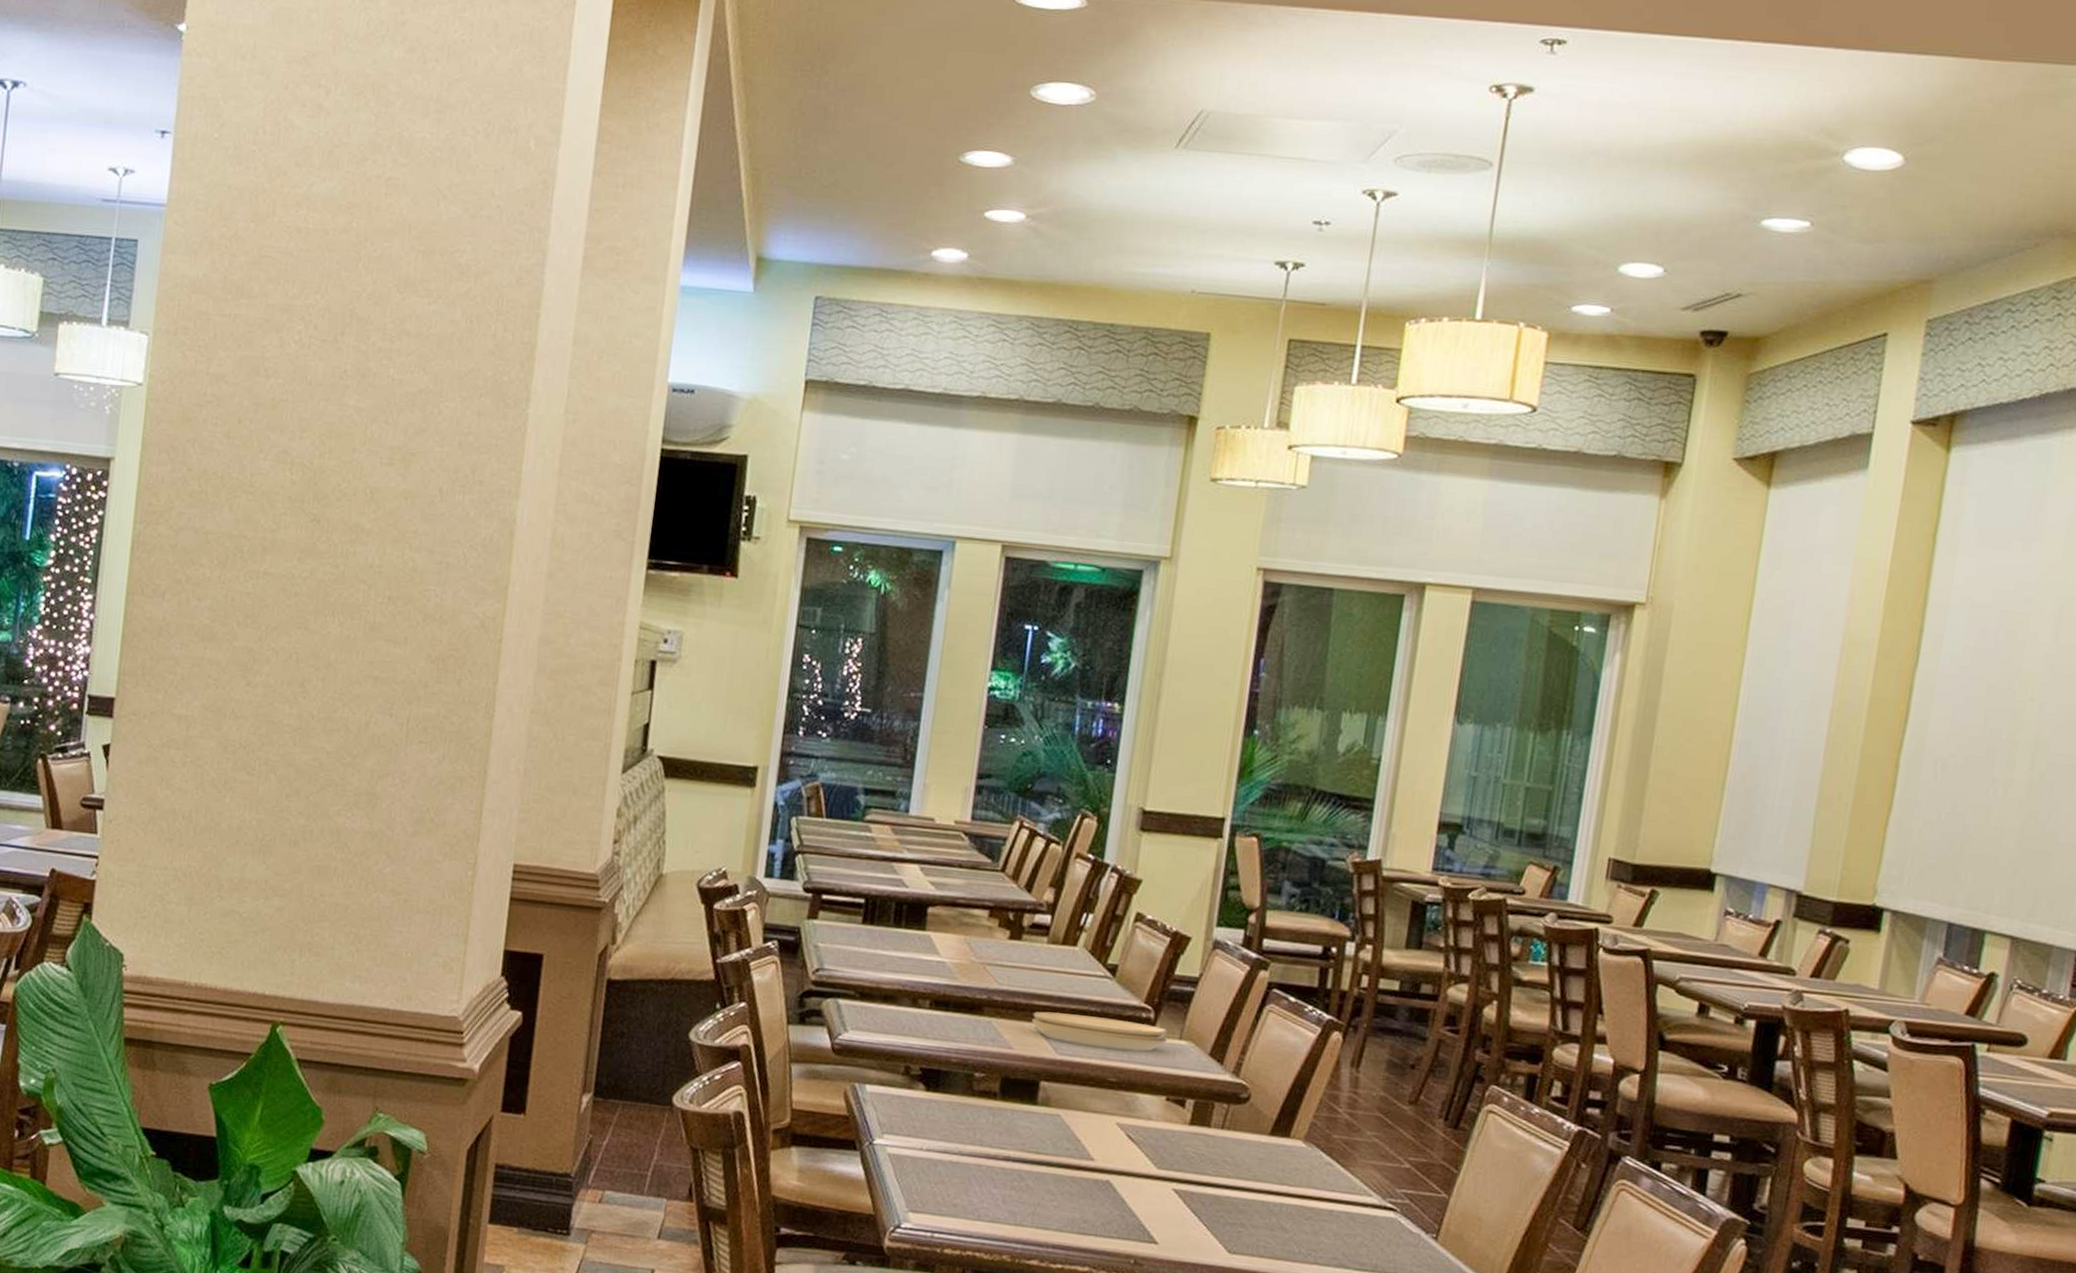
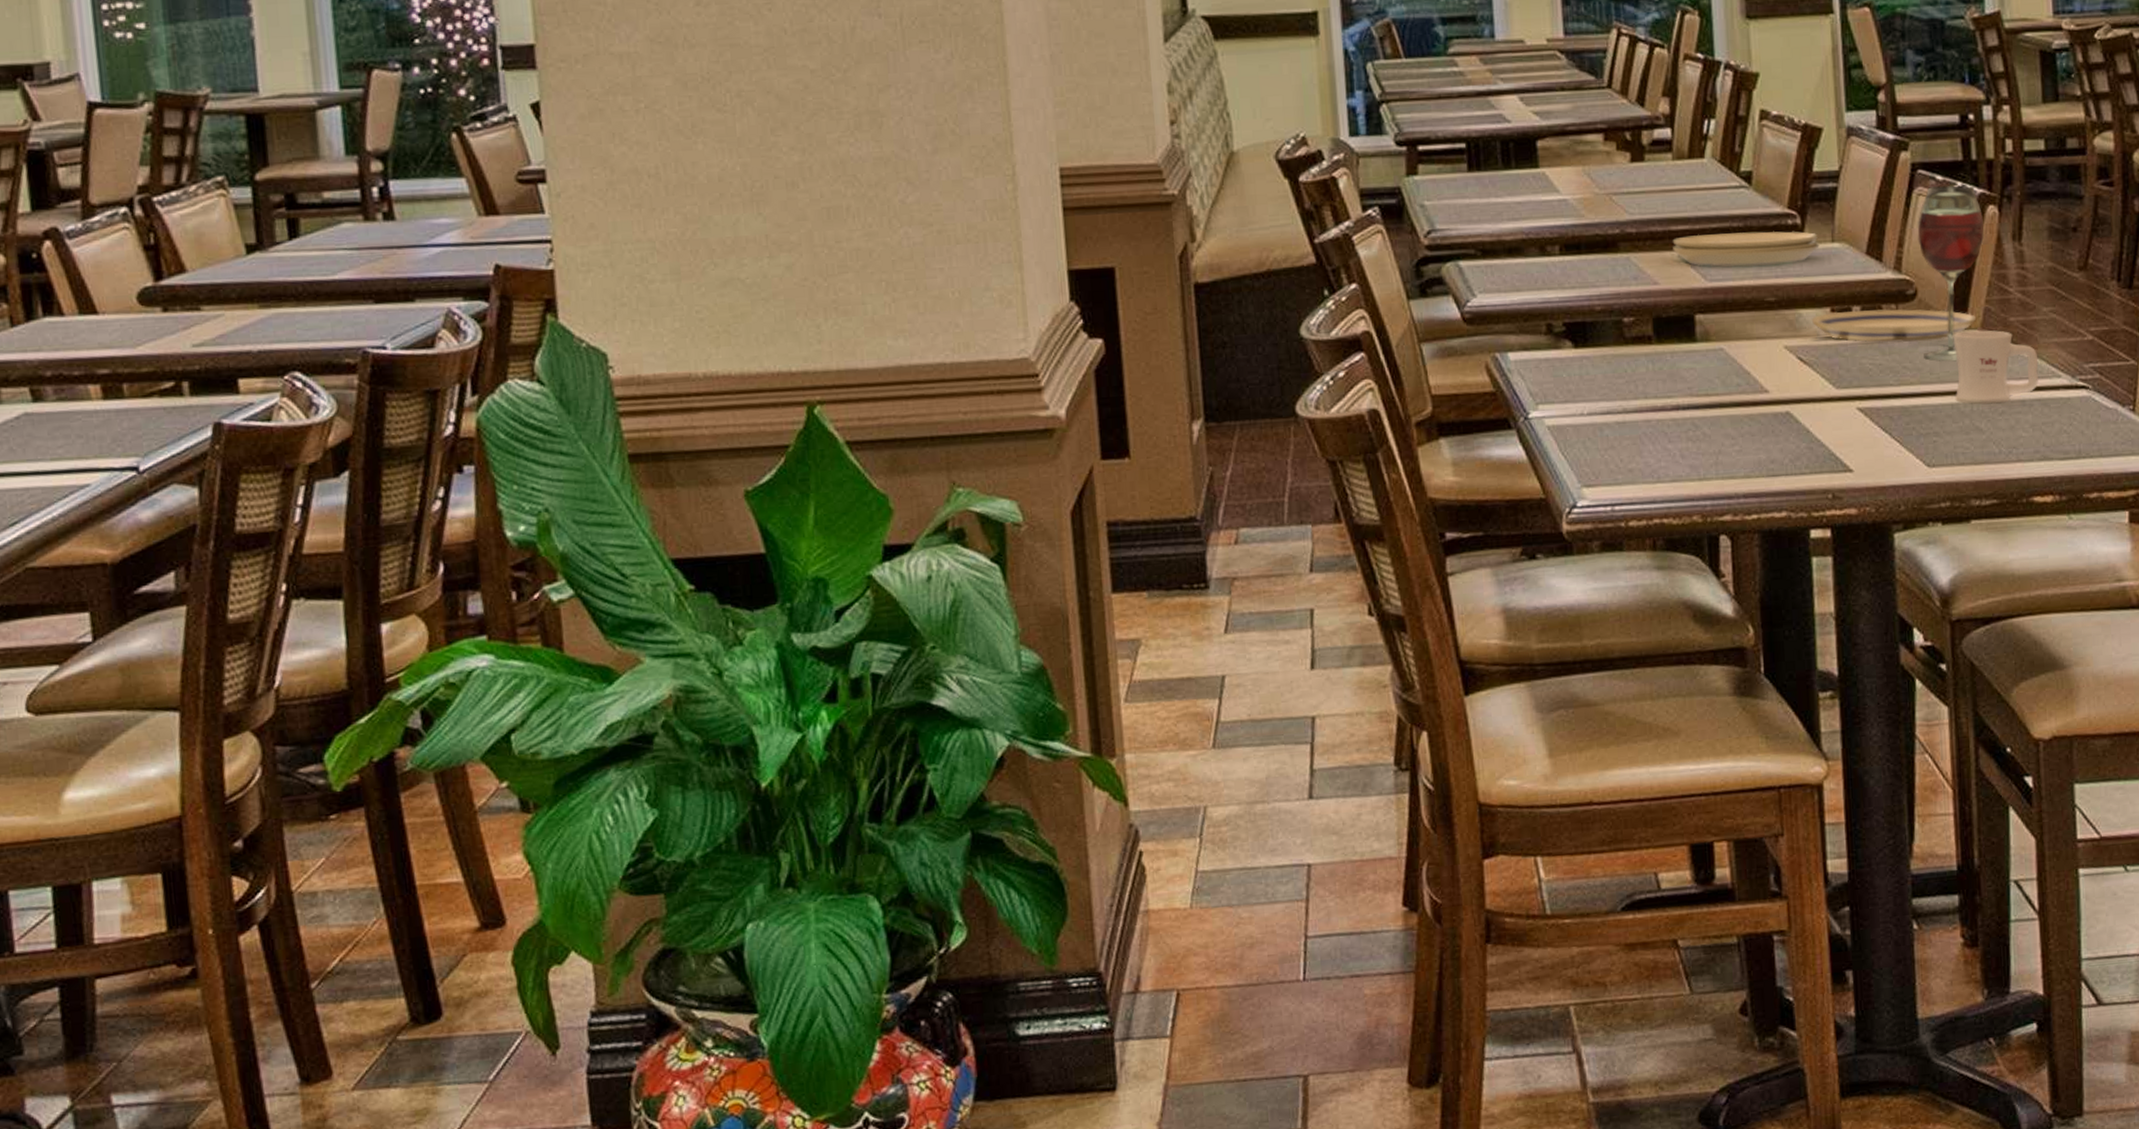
plate: none [1146,1101,1302,1143] -> present [1811,309,1977,343]
wineglass: none [1245,1006,1327,1165] -> present [1917,185,1984,362]
mug: none [1266,1139,1354,1210] -> present [1953,330,2039,405]

